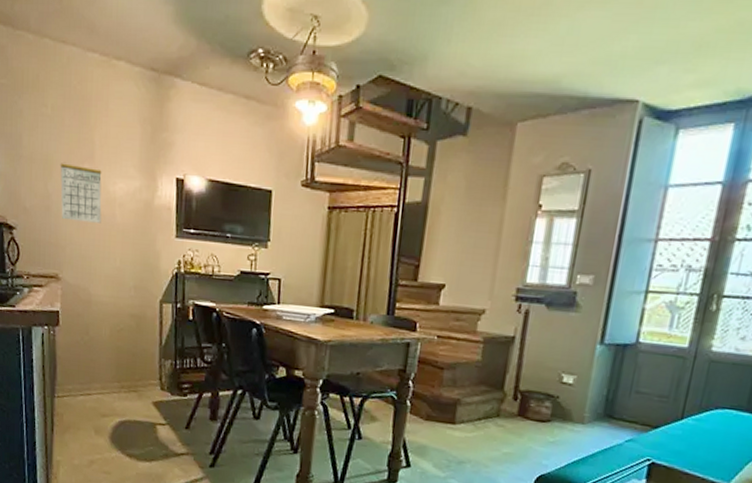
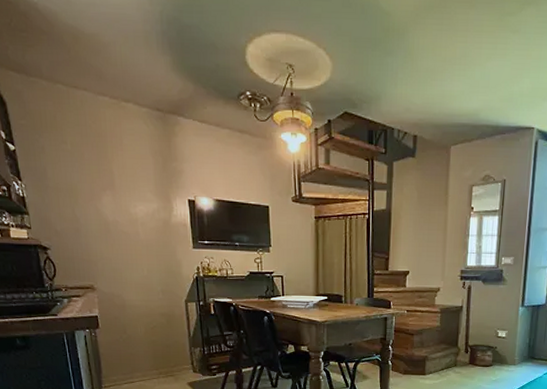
calendar: present [60,163,102,223] -> none [84,191,127,240]

